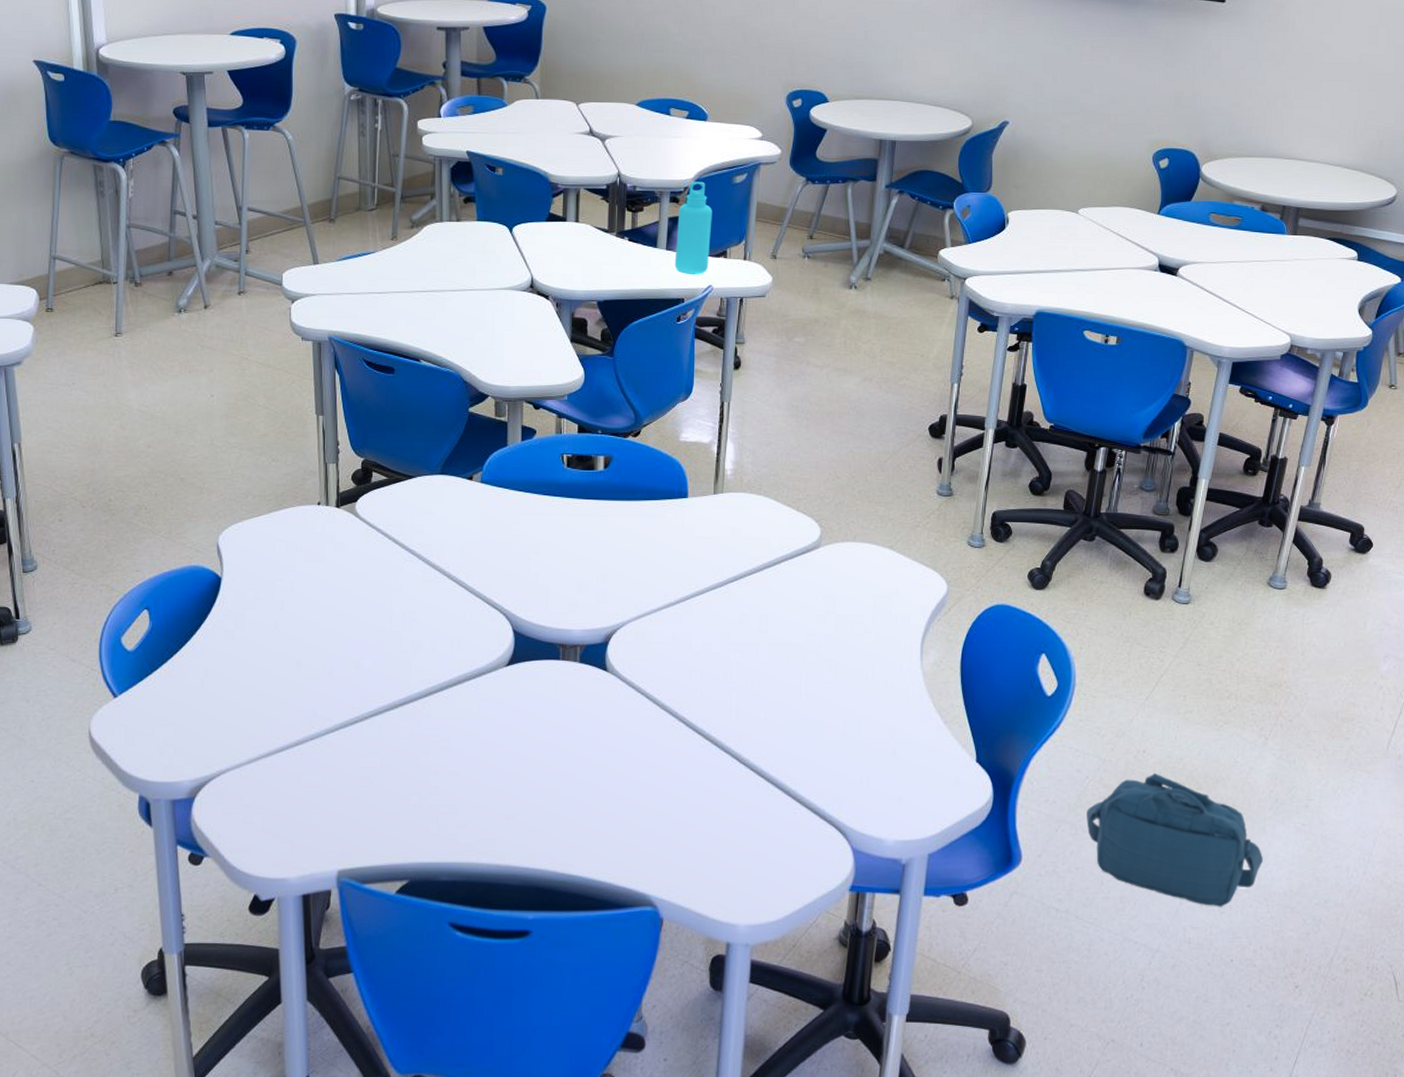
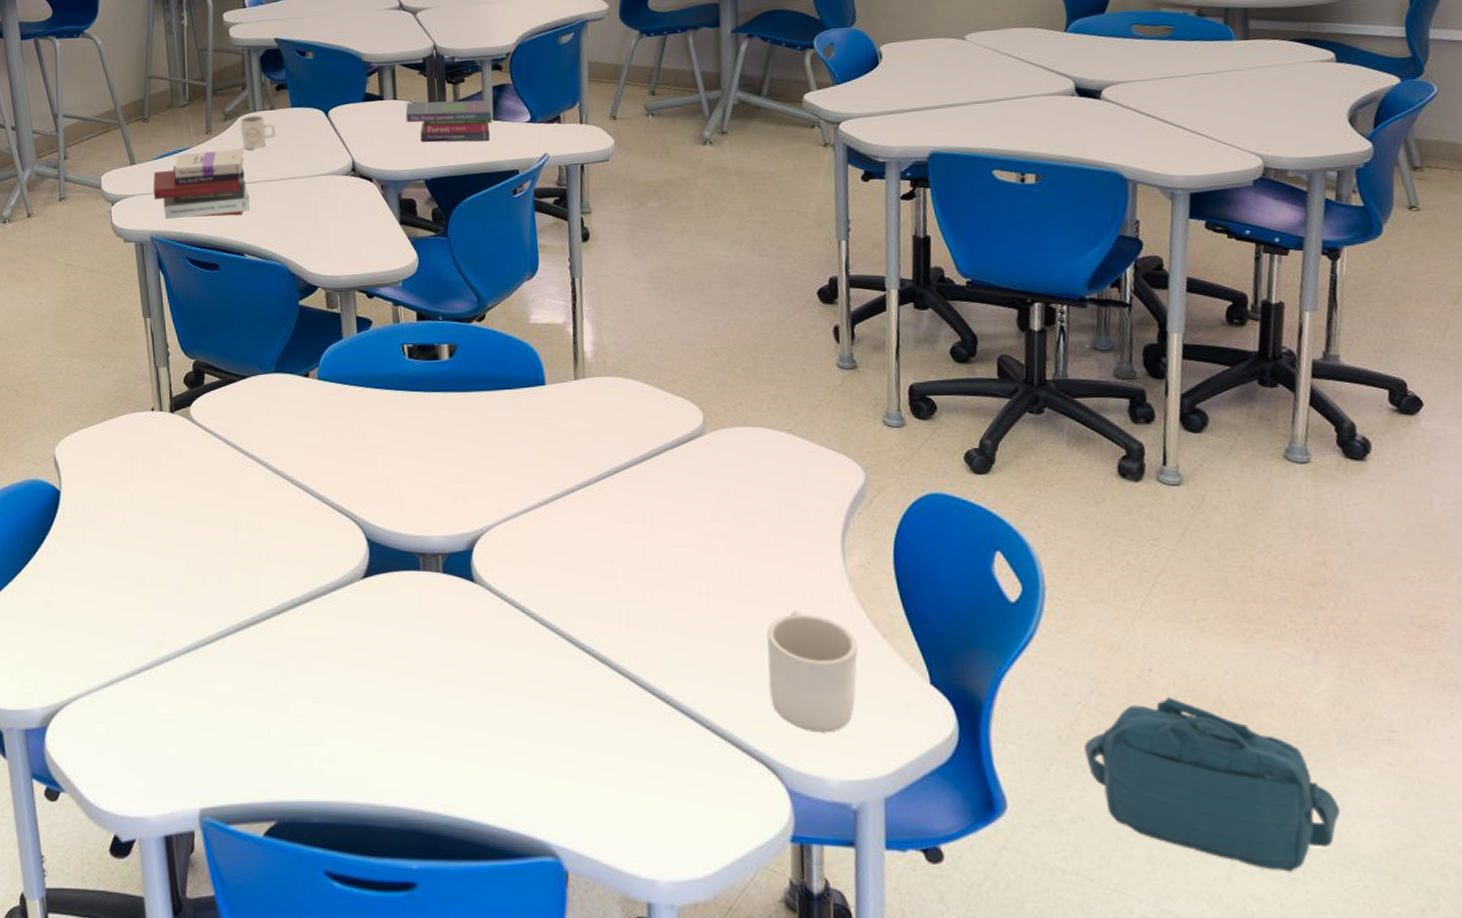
books: none [334,257,430,322] -> present [153,149,250,220]
mug: none [426,225,460,259] -> present [240,115,276,150]
books: none [585,226,665,269] -> present [405,100,492,143]
water bottle: present [674,181,712,274] -> none [502,45,542,144]
mug: none [848,701,923,800] -> present [766,611,858,731]

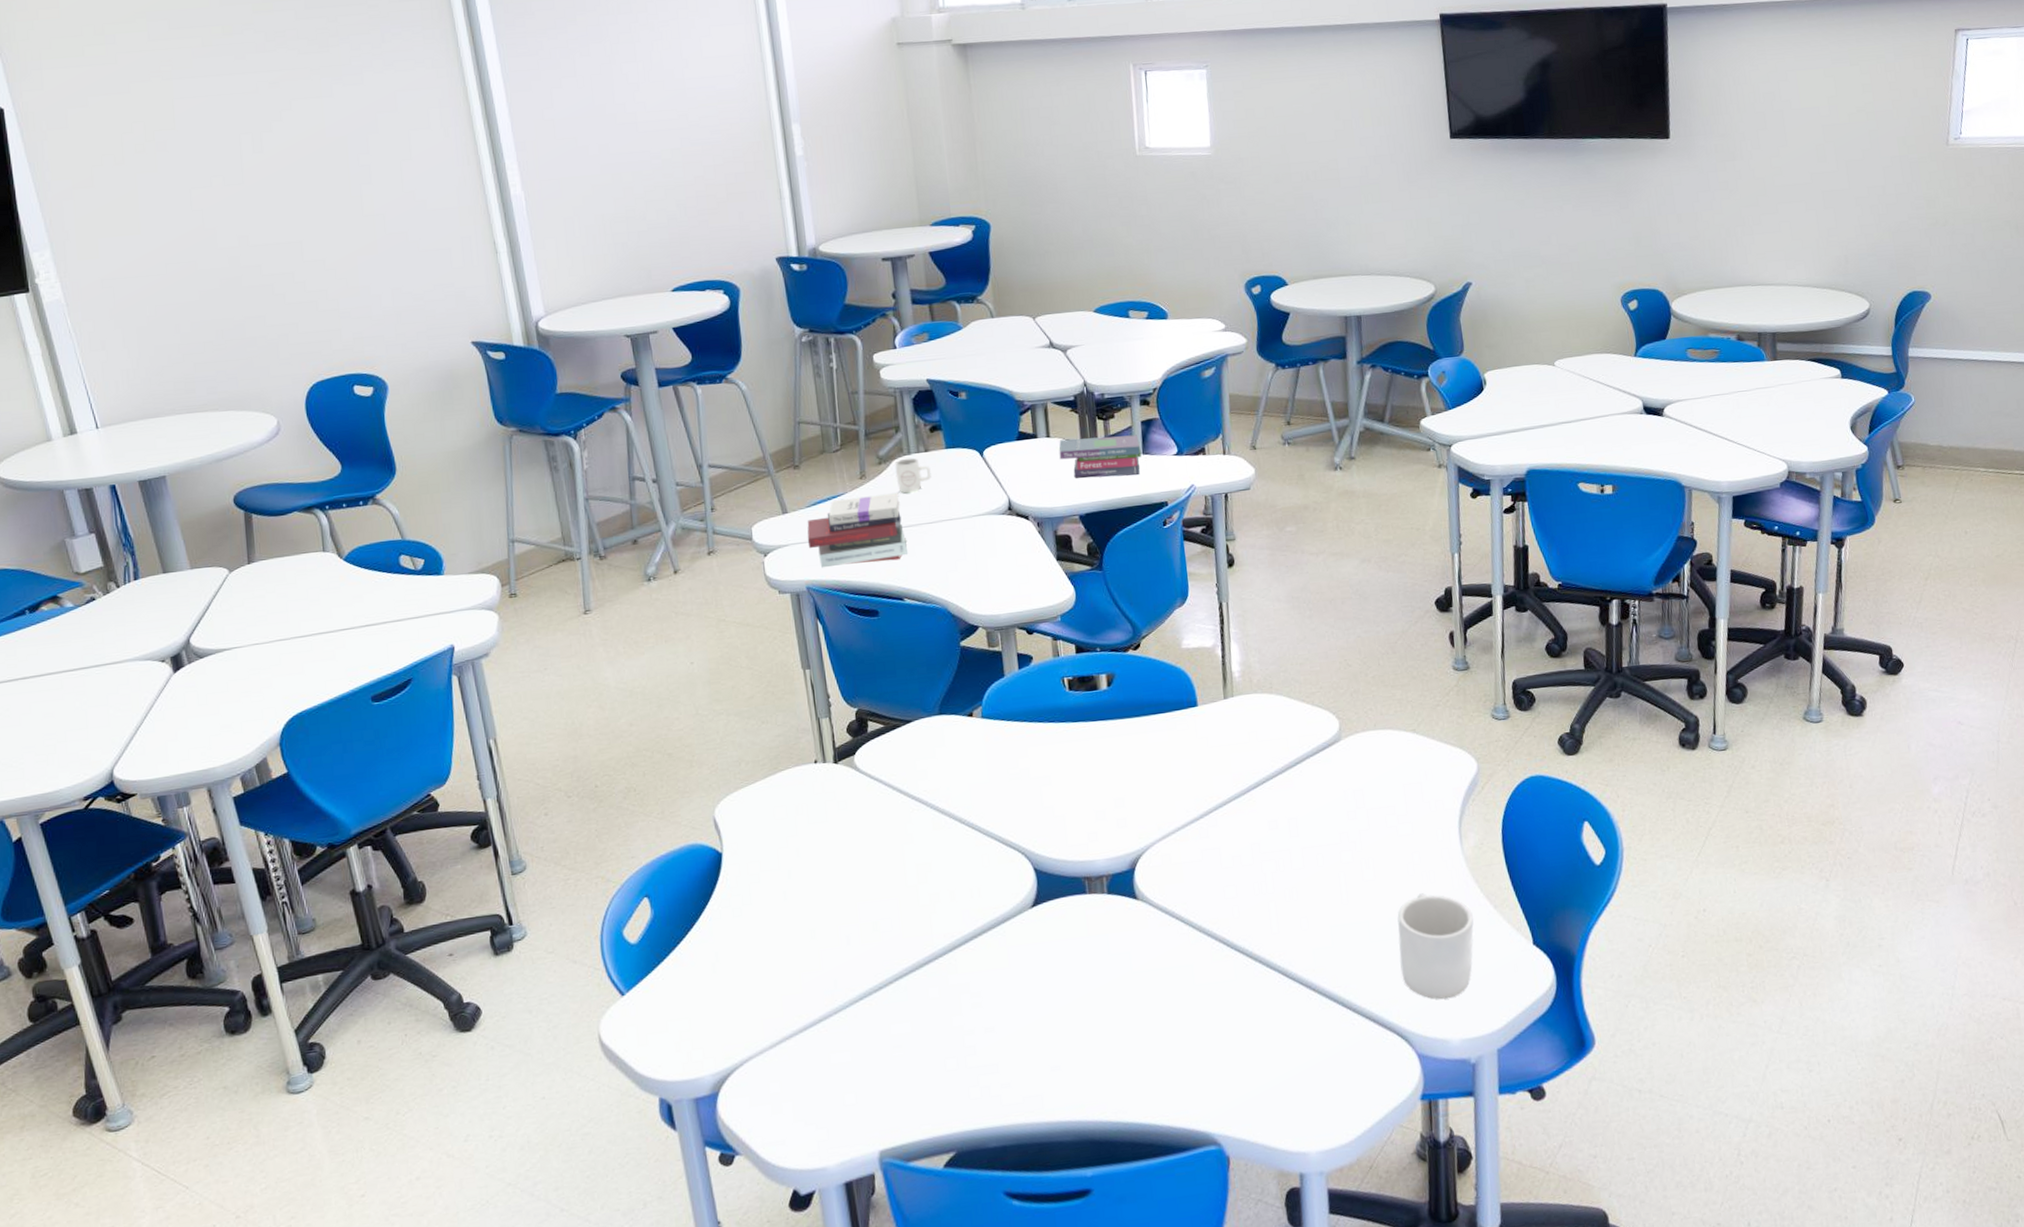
shoulder bag: present [1084,696,1340,872] -> none [1655,931,1845,1065]

